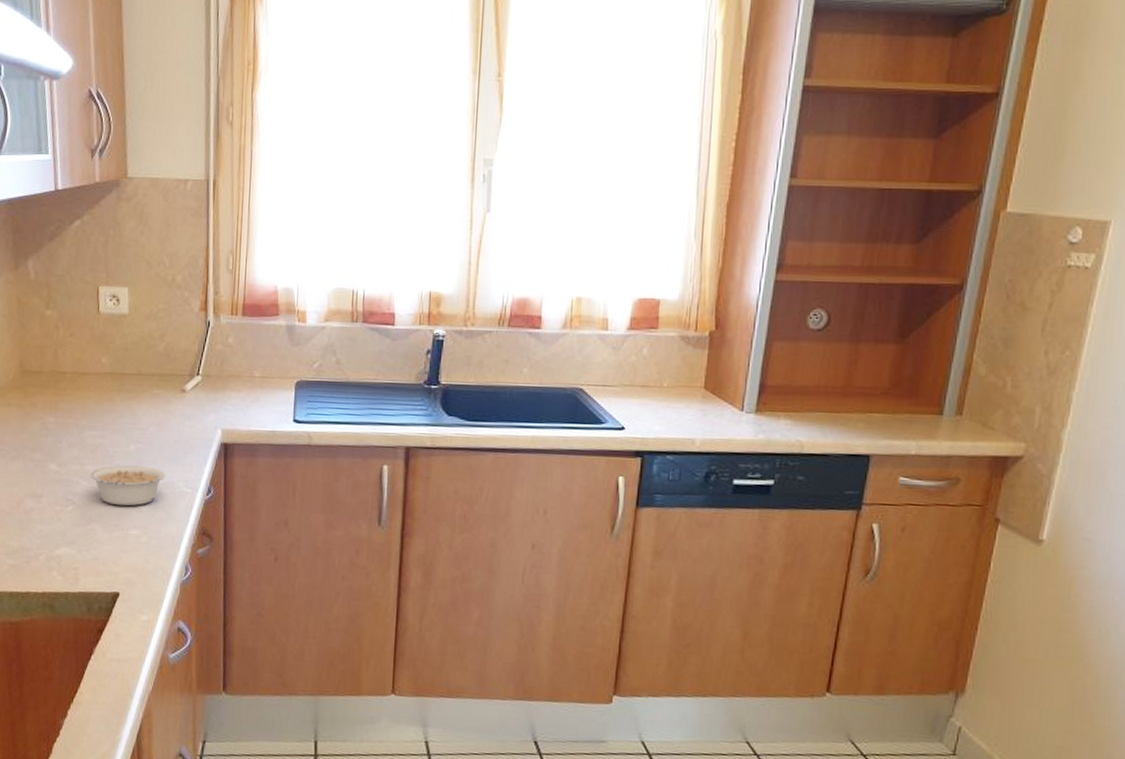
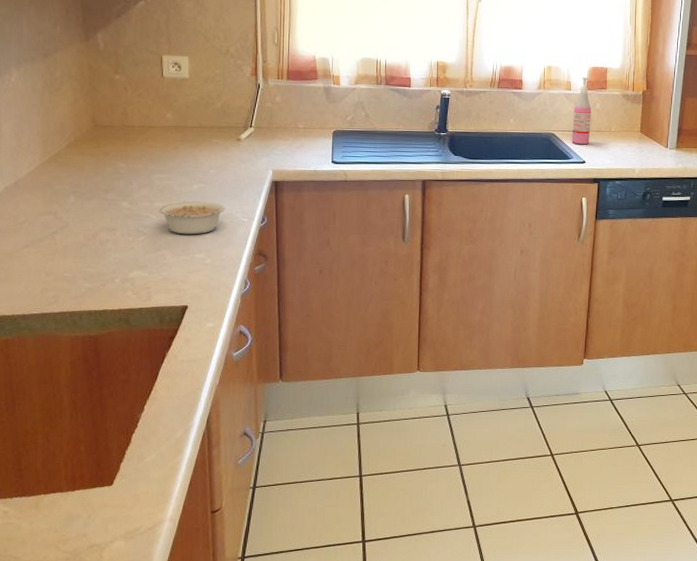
soap dispenser: none [606,312,636,405] -> present [572,77,591,145]

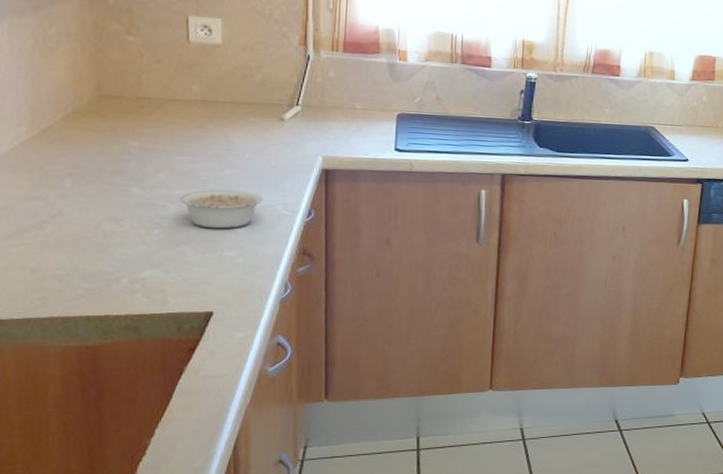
soap dispenser: present [572,77,591,145] -> none [674,66,697,141]

